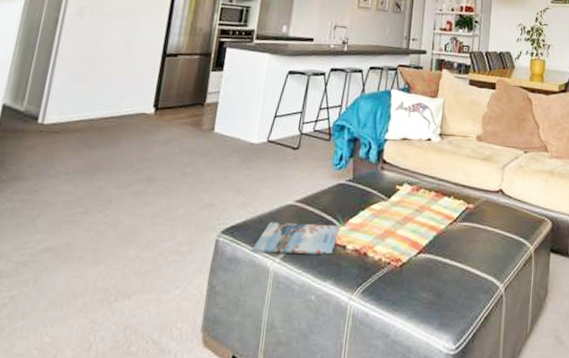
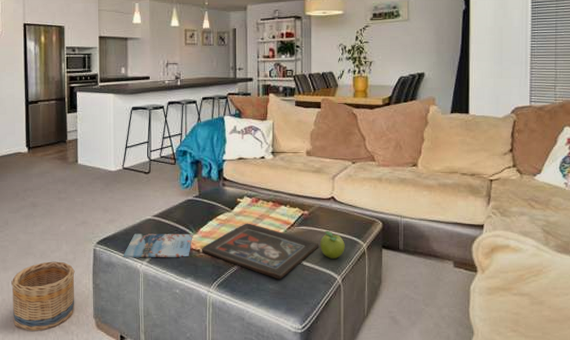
basket: none [92,253,188,349] -> present [10,261,75,332]
religious icon: none [347,215,483,286] -> present [201,223,319,279]
fruit: none [484,228,511,264] -> present [320,230,345,260]

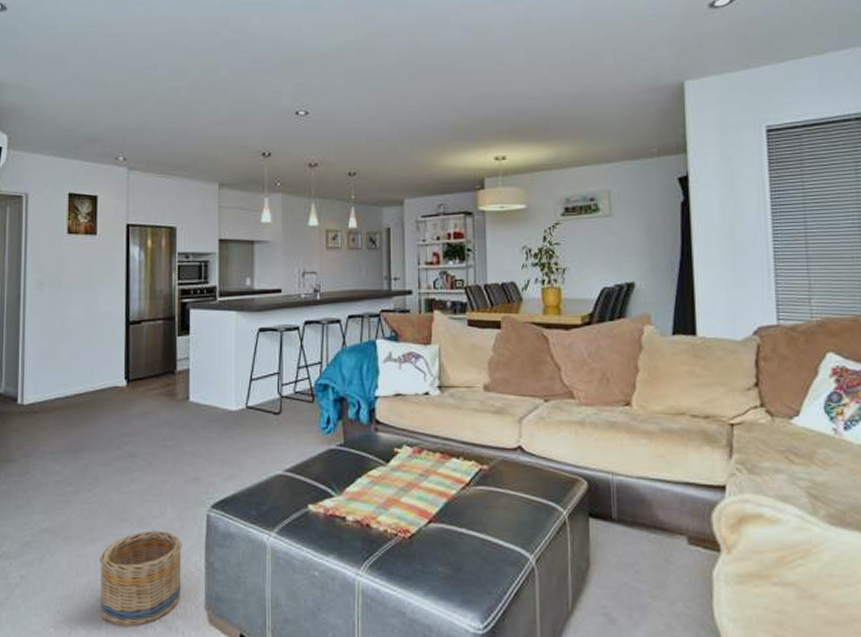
magazine: present [123,233,193,258] -> none [245,494,337,529]
religious icon: present [201,223,319,279] -> none [347,481,504,559]
fruit: present [320,230,345,260] -> none [505,492,539,532]

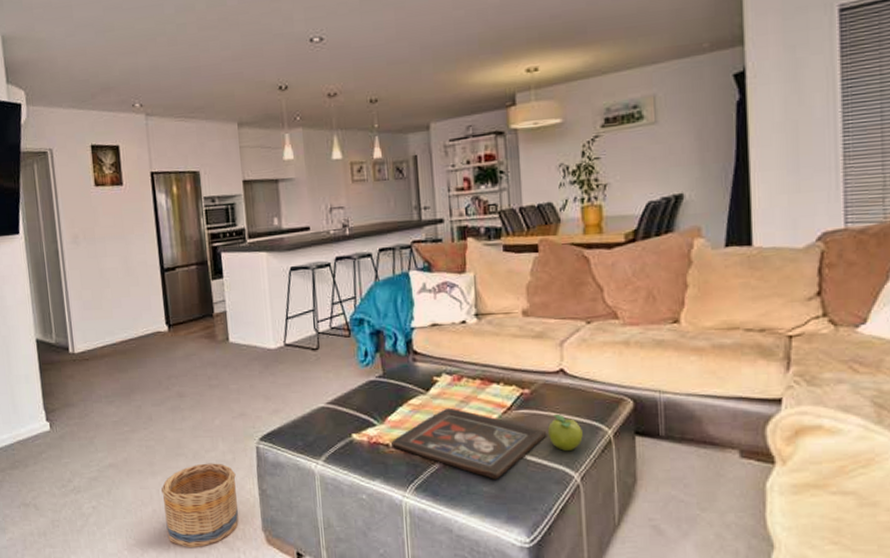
religious icon: none [347,481,504,559] -> present [390,407,547,479]
fruit: none [505,492,539,532] -> present [548,413,583,452]

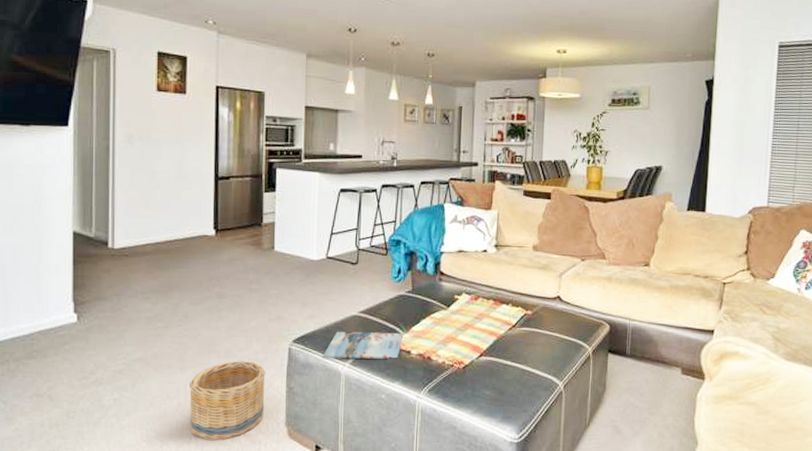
magazine: none [292,423,380,456] -> present [322,331,404,360]
religious icon: present [390,407,547,479] -> none [411,322,542,385]
fruit: present [548,413,583,452] -> none [543,332,569,364]

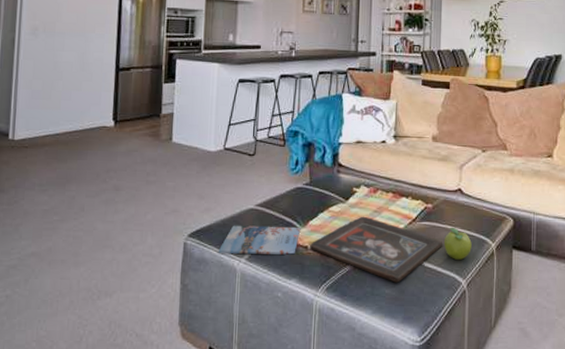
basket: present [188,361,266,441] -> none [81,256,160,341]
religious icon: none [411,322,542,385] -> present [309,216,443,283]
fruit: none [543,332,569,364] -> present [444,227,472,261]

